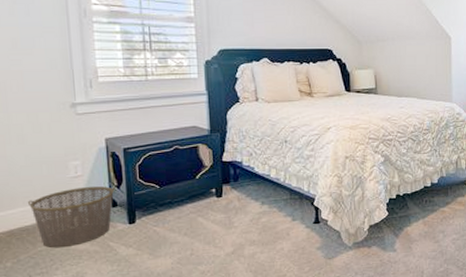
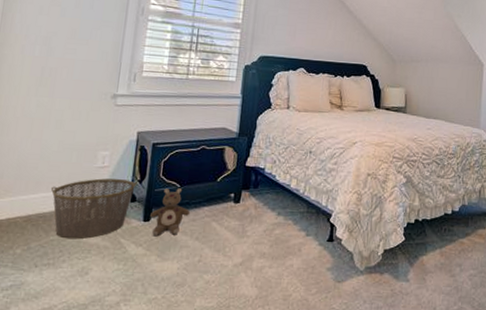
stuffed bear: none [135,189,175,237] -> present [150,188,191,237]

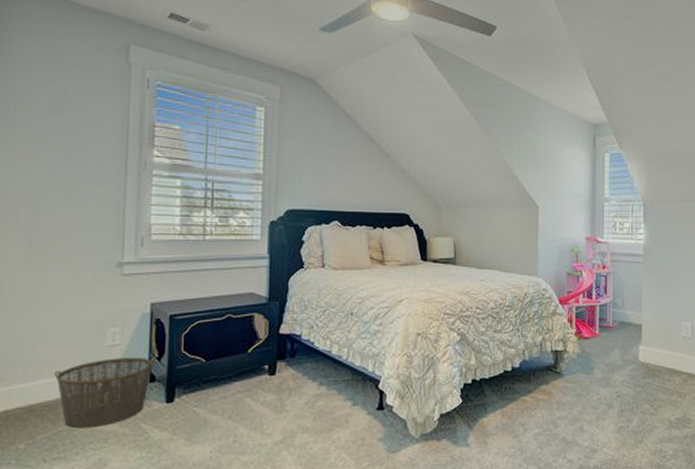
stuffed bear: present [150,188,191,237] -> none [174,363,220,419]

